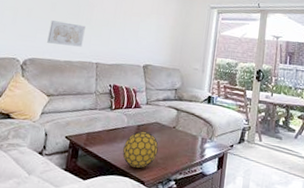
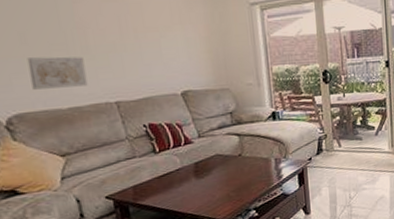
decorative ball: present [122,131,159,169] -> none [184,167,228,209]

